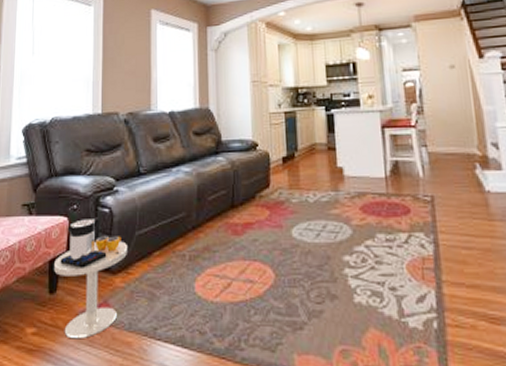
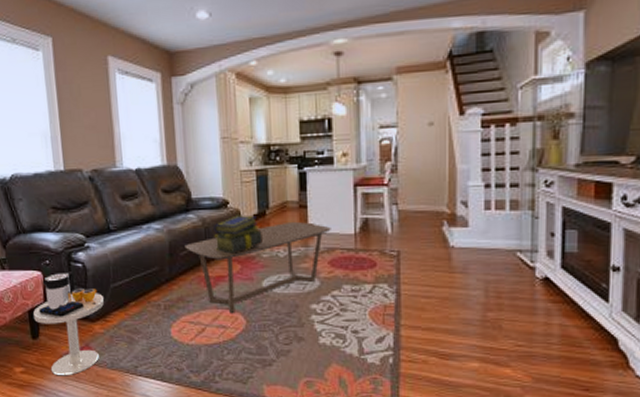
coffee table: none [213,164,361,266] -> present [184,221,331,314]
stack of books: none [242,157,292,199] -> present [213,215,263,254]

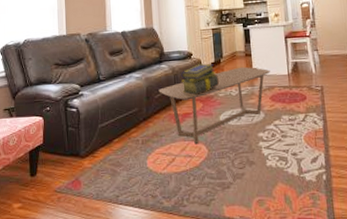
side table: present [33,271,105,376] -> none [33,116,94,209]

